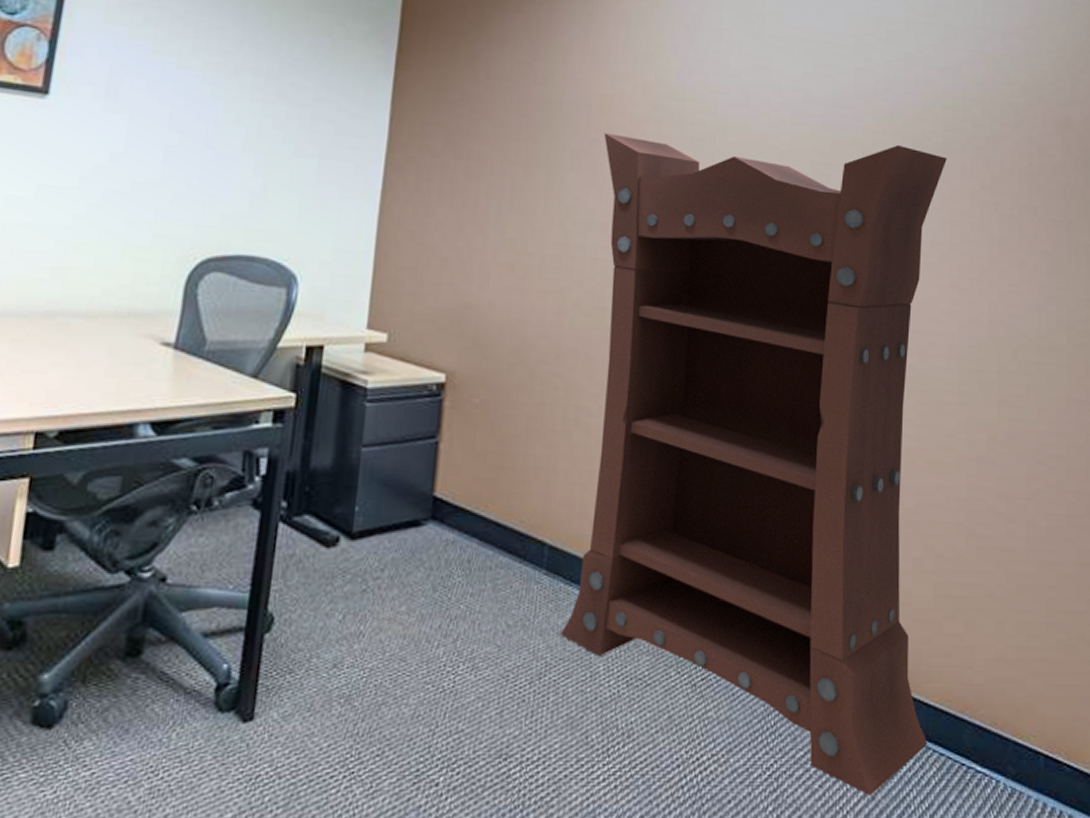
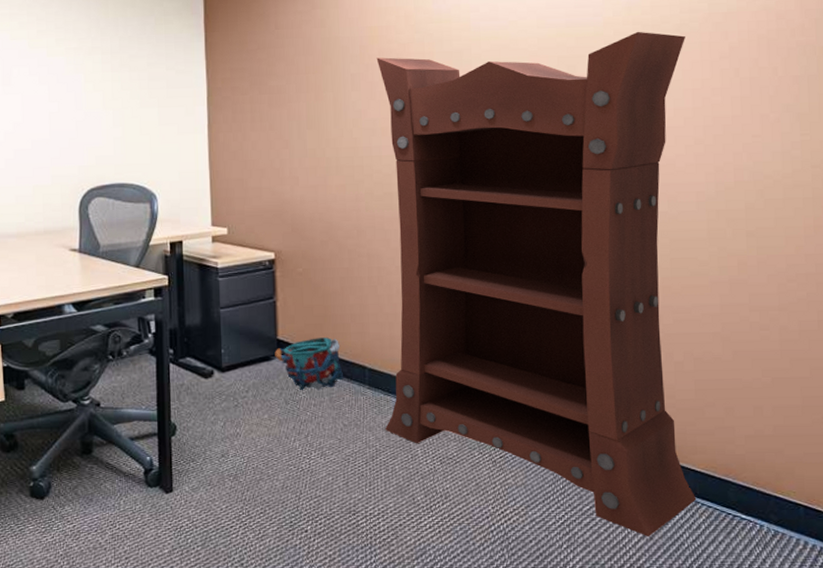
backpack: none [427,497,516,574] -> present [275,337,344,391]

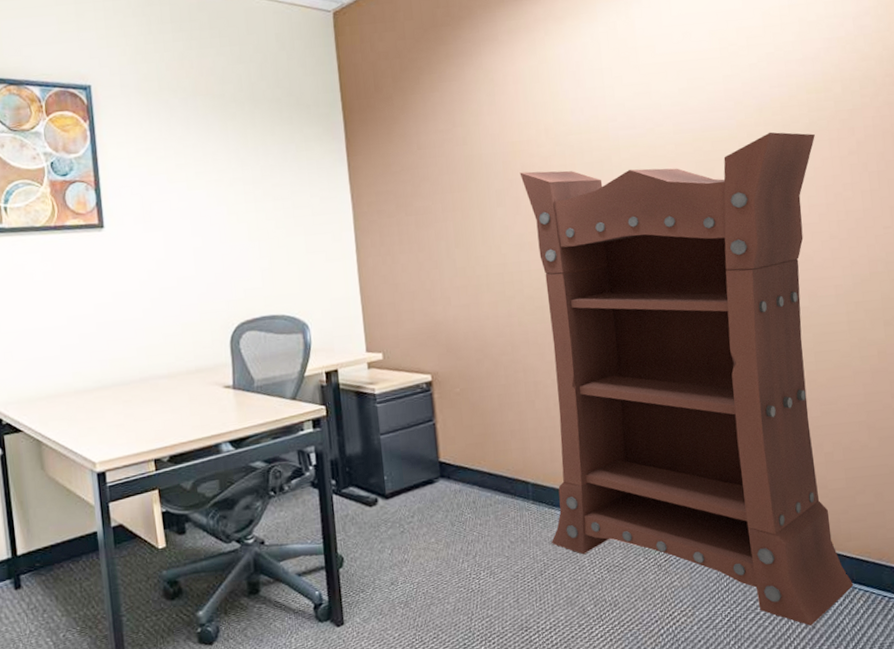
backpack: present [275,337,344,391] -> none [437,455,508,511]

